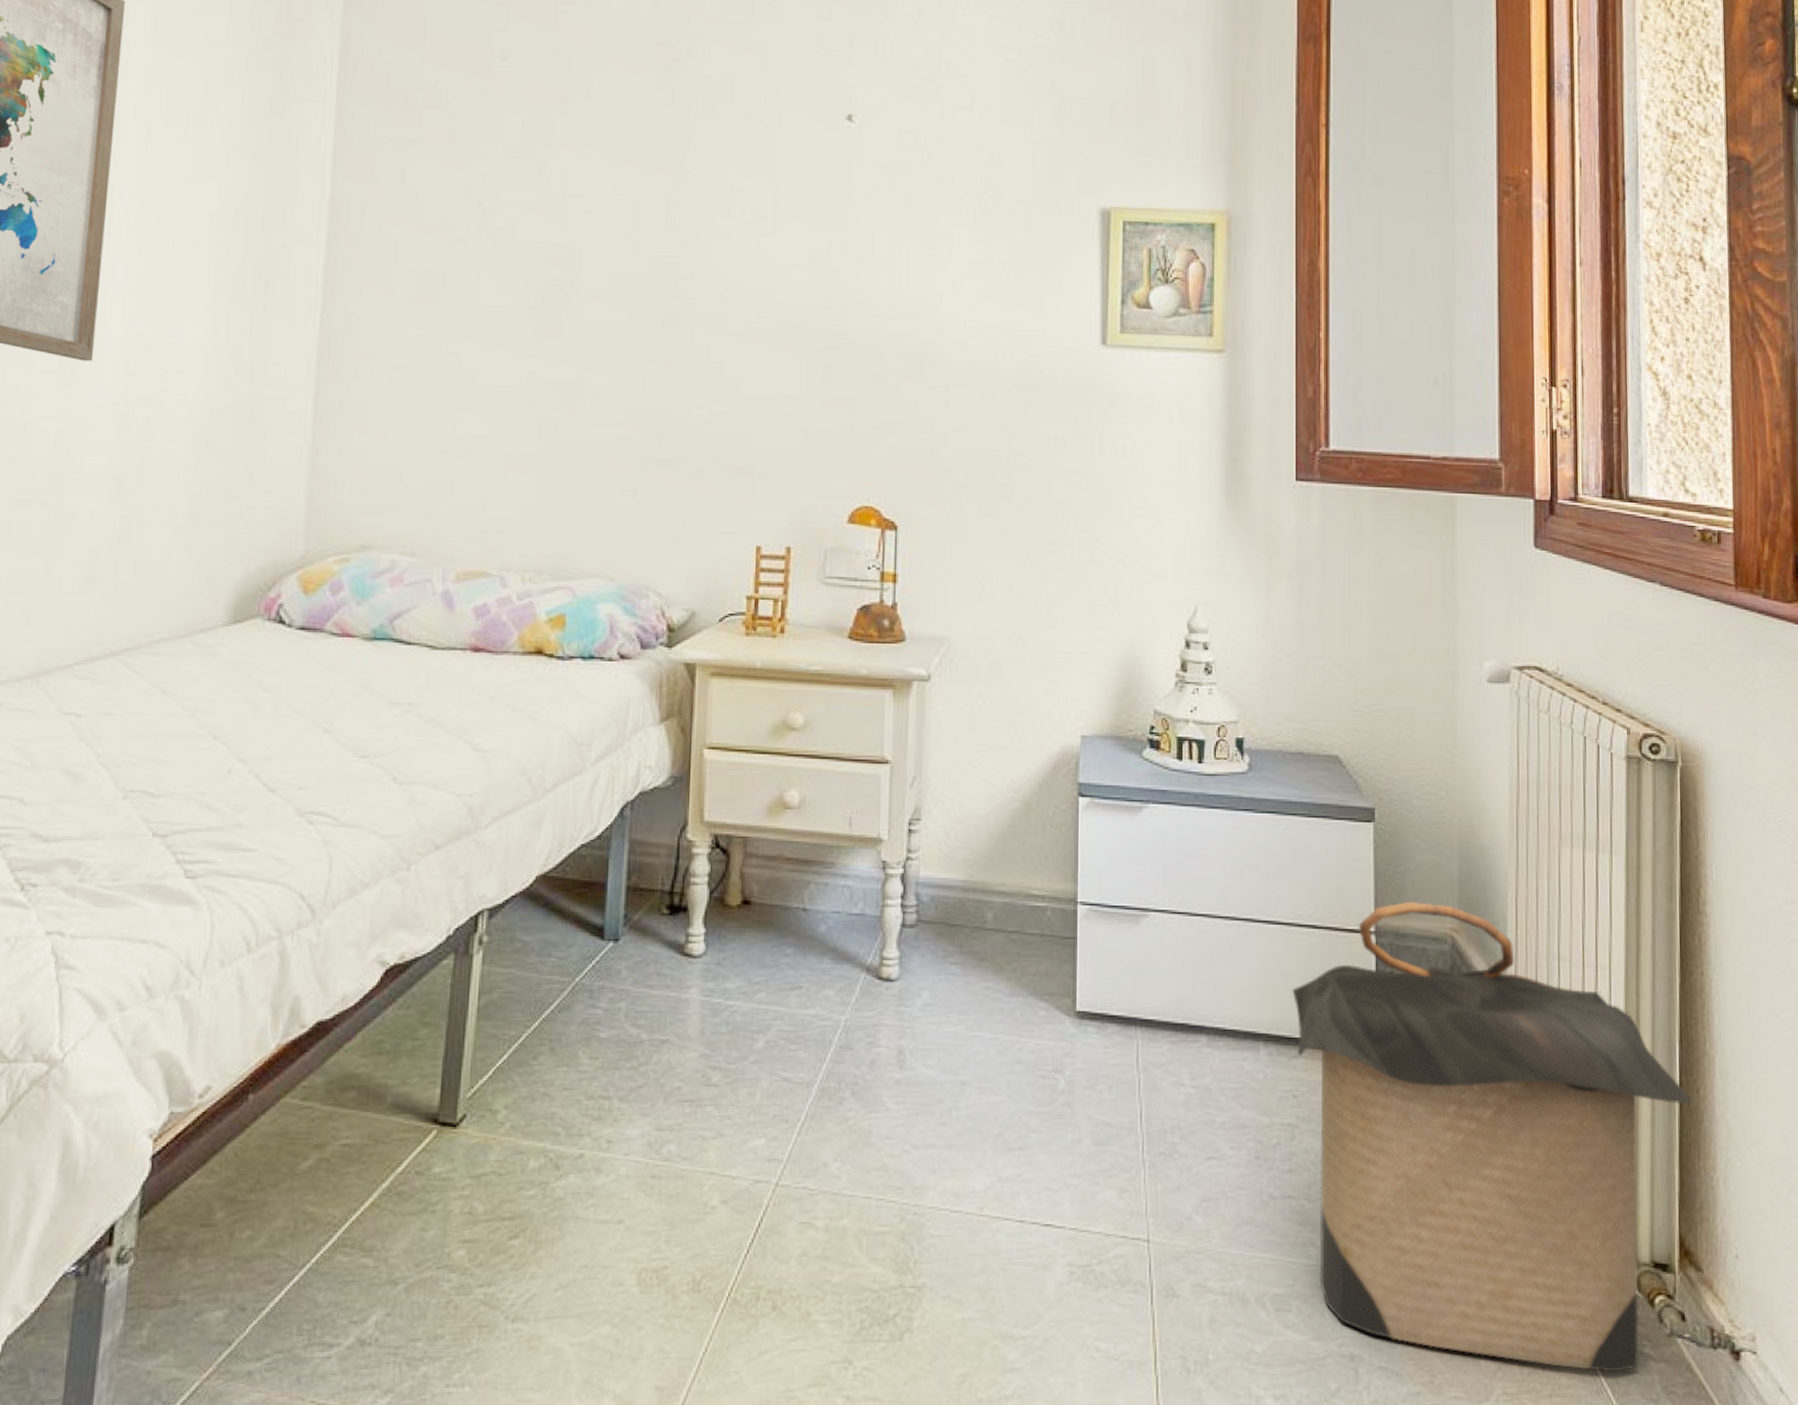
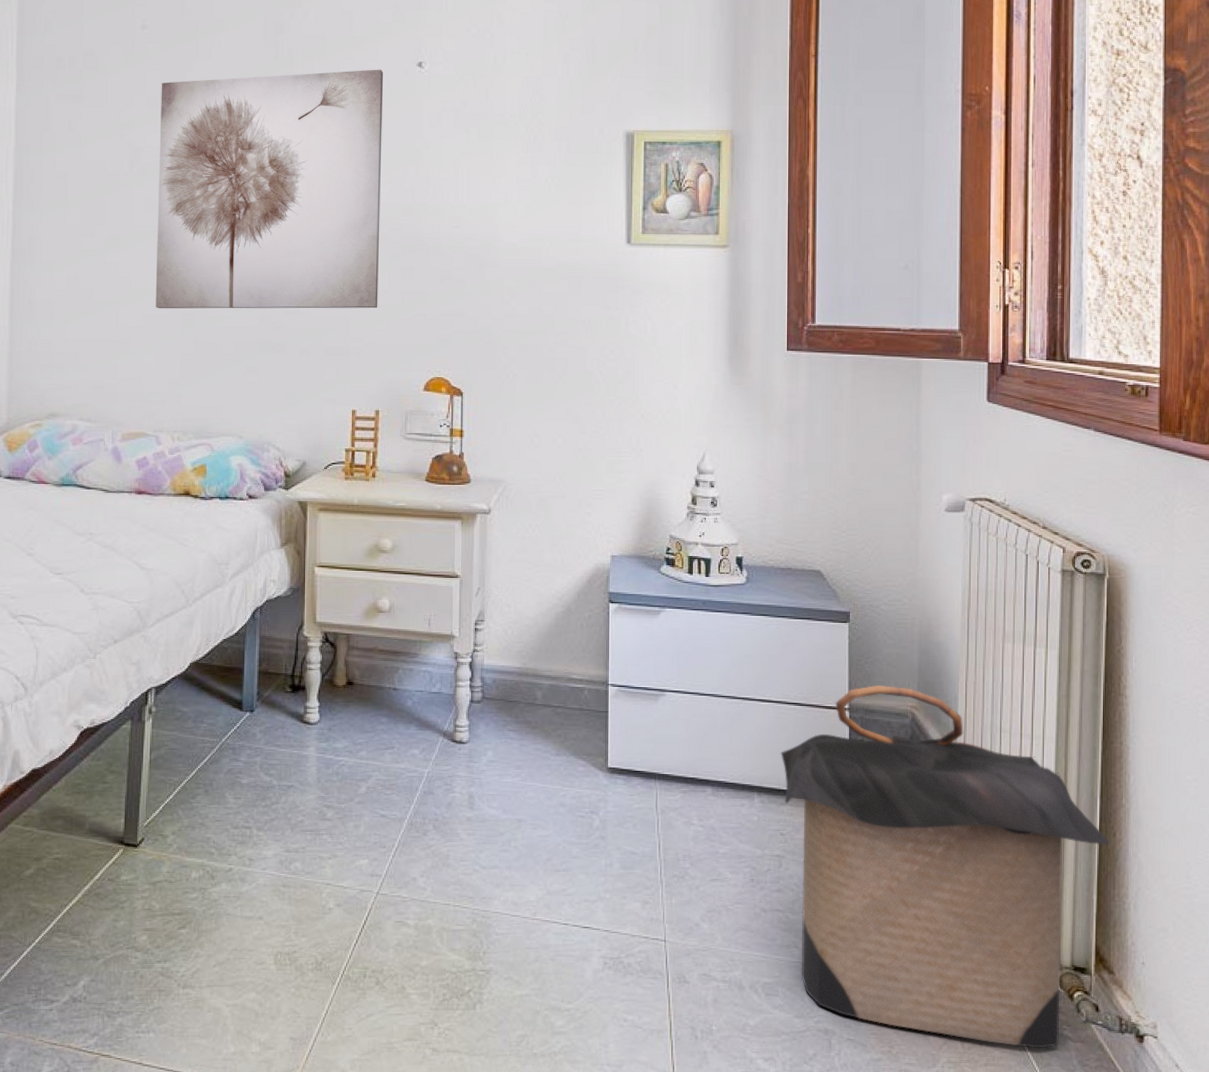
wall art: none [505,121,804,418] -> present [155,69,384,309]

